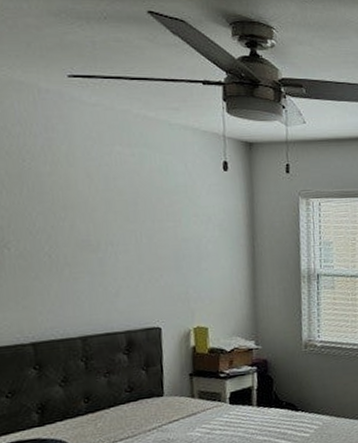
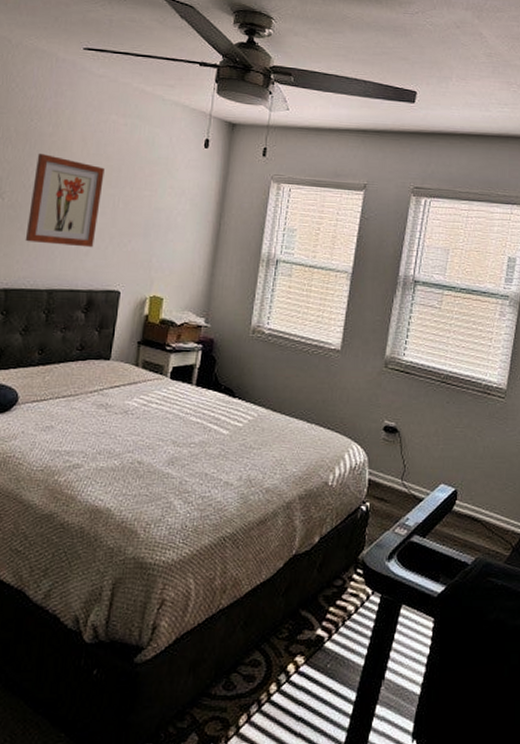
wall art: none [39,195,123,291] -> present [25,153,105,248]

